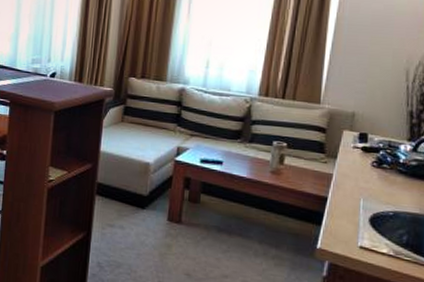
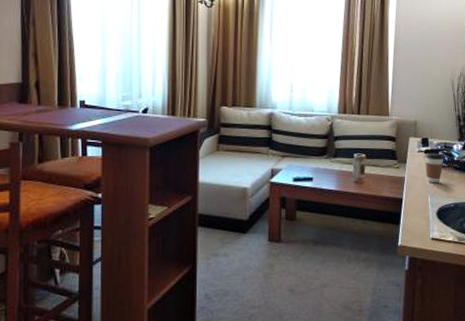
coffee cup: none [360,149,386,186] -> present [425,152,444,183]

